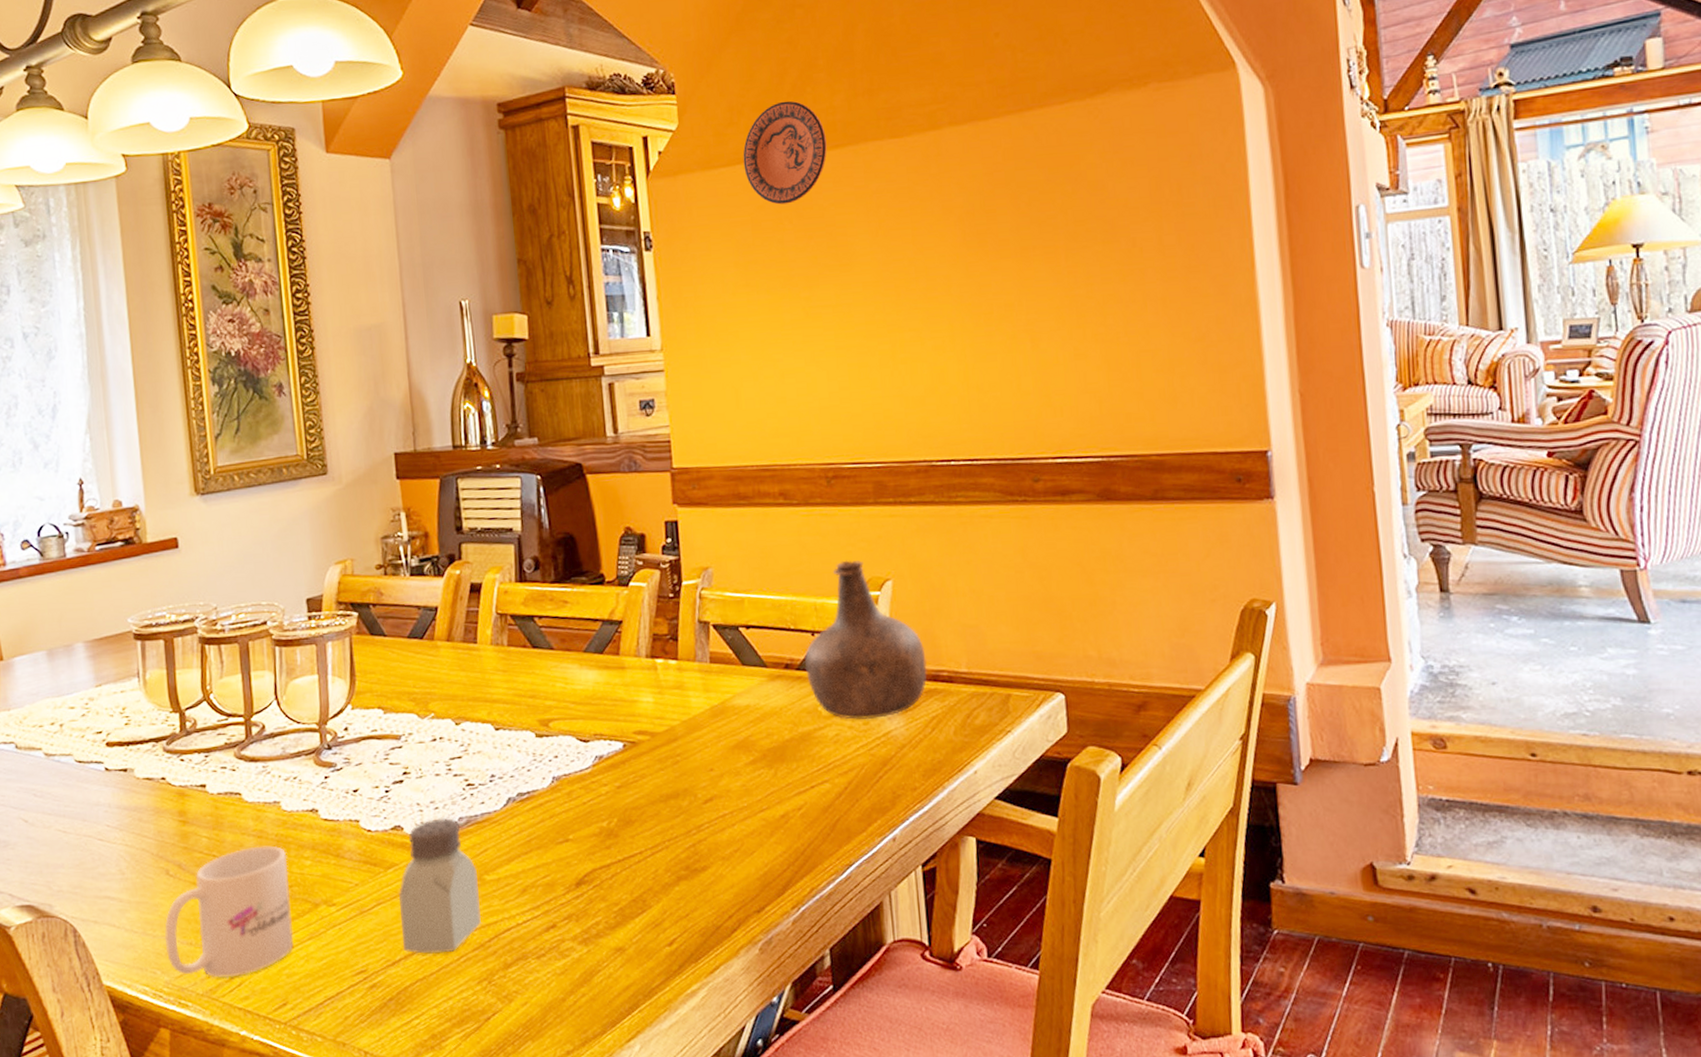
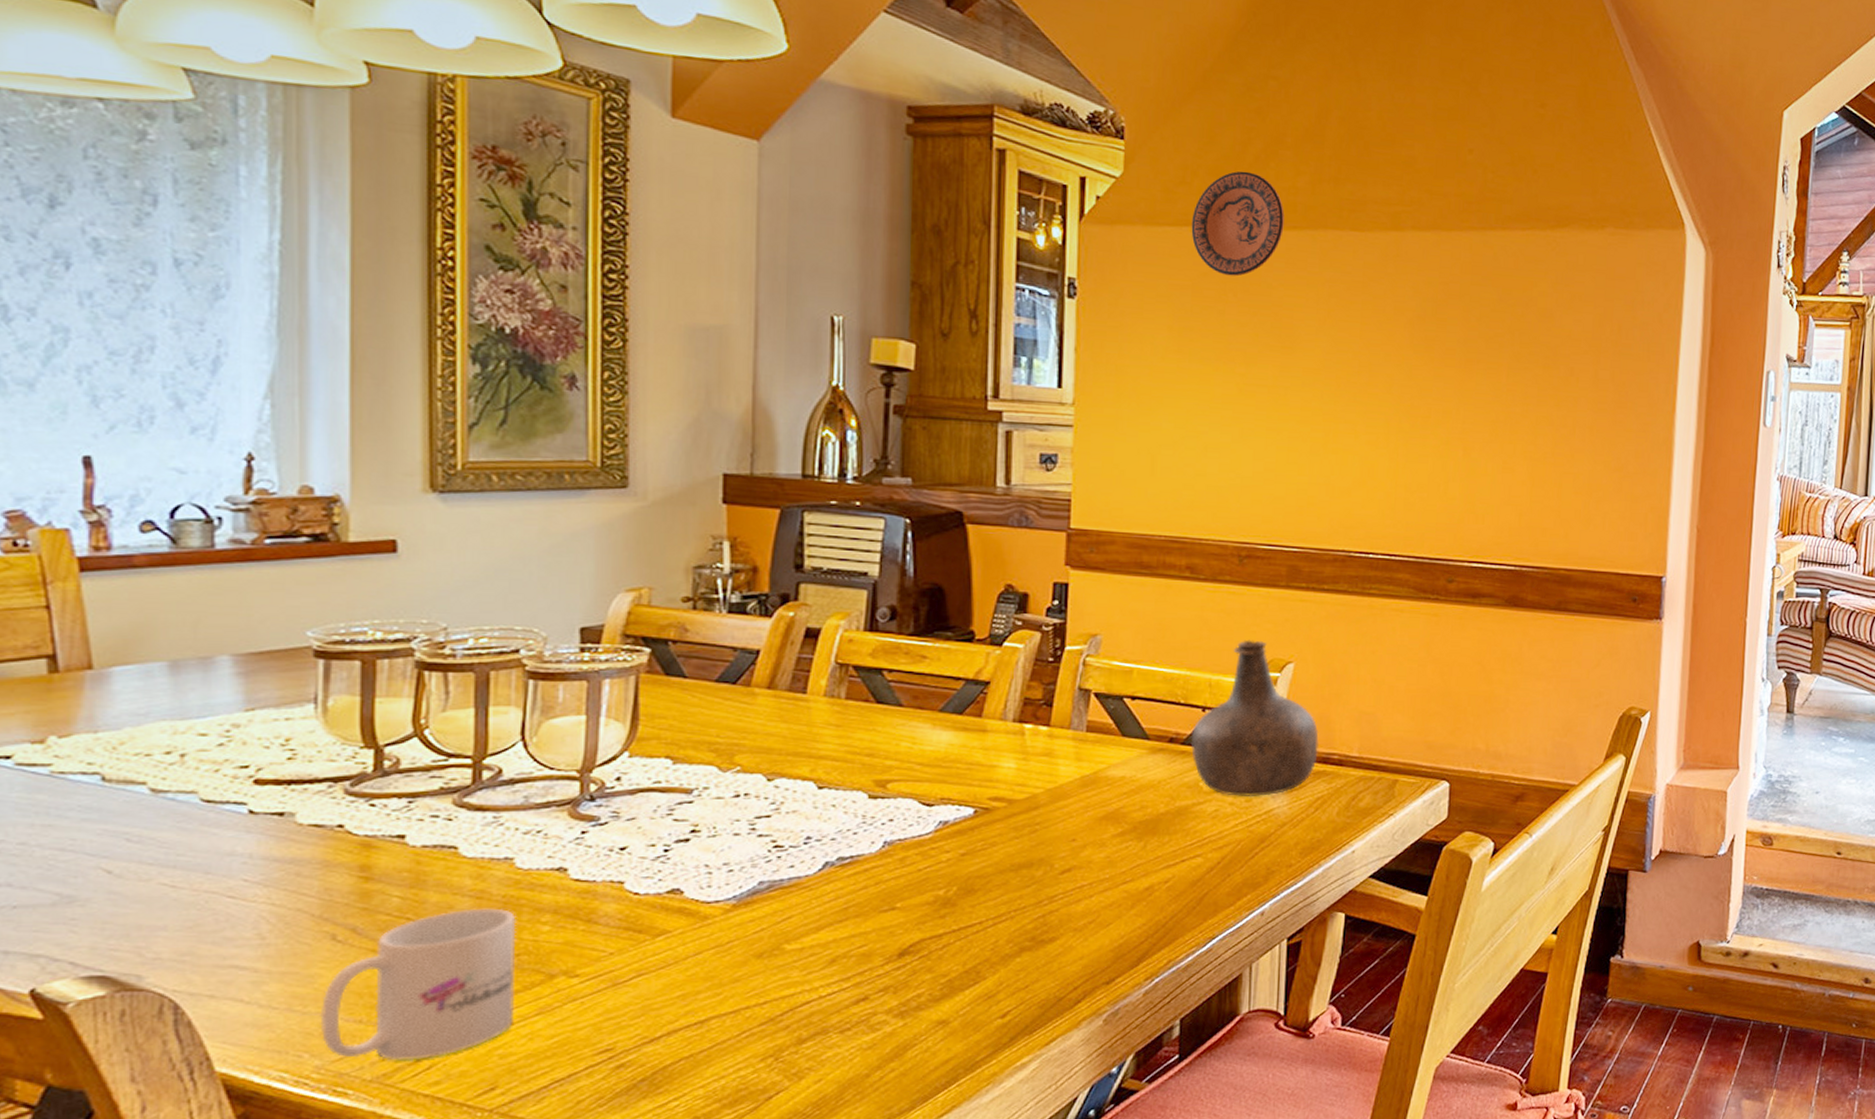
saltshaker: present [398,818,482,954] -> none [667,882,775,1030]

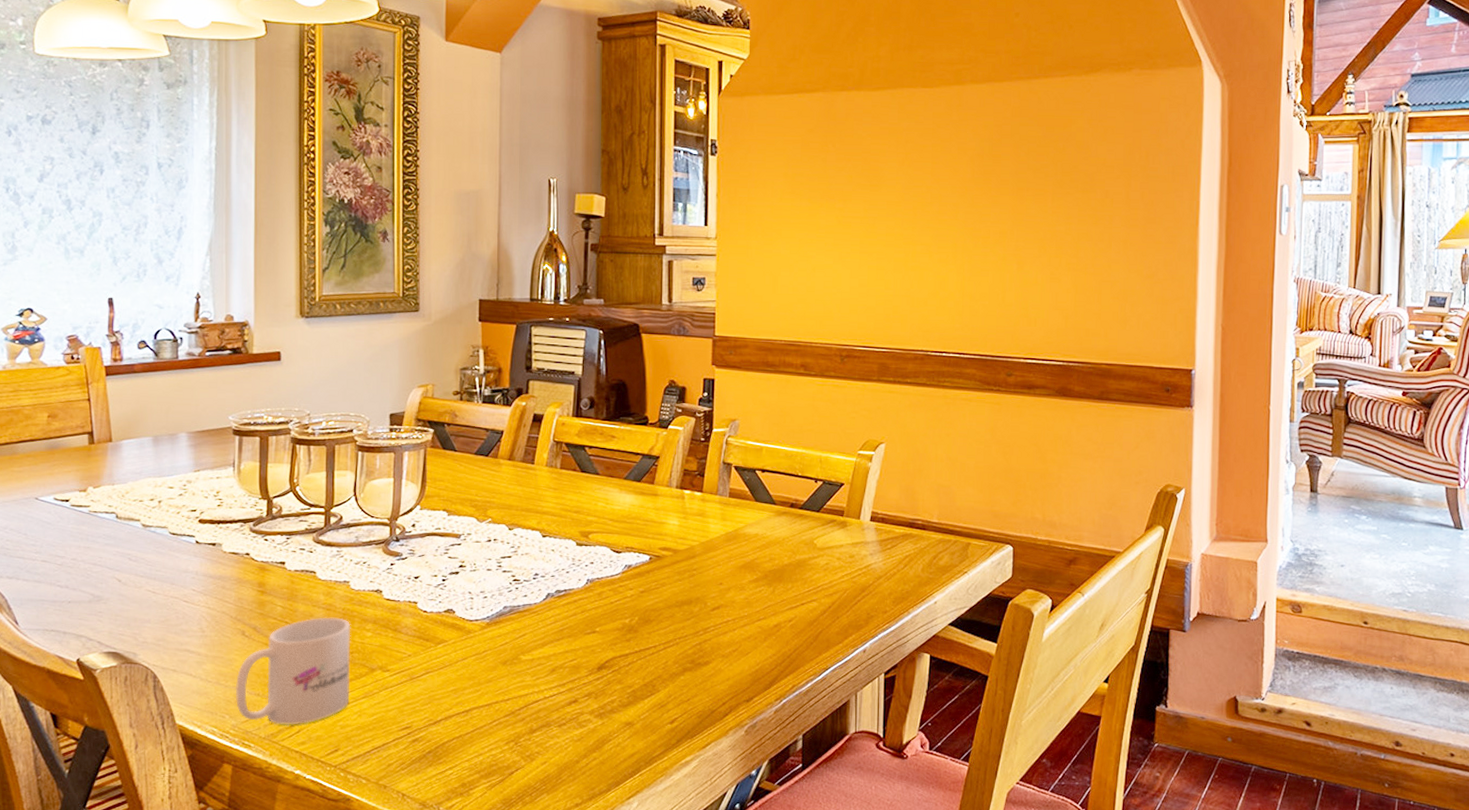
bottle: present [1190,640,1319,796] -> none [806,424,906,553]
decorative plate: present [1191,171,1284,277] -> none [800,46,870,131]

